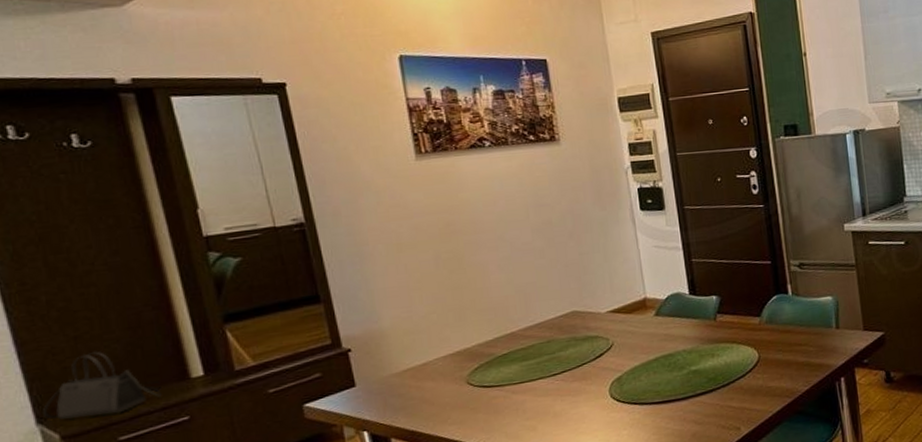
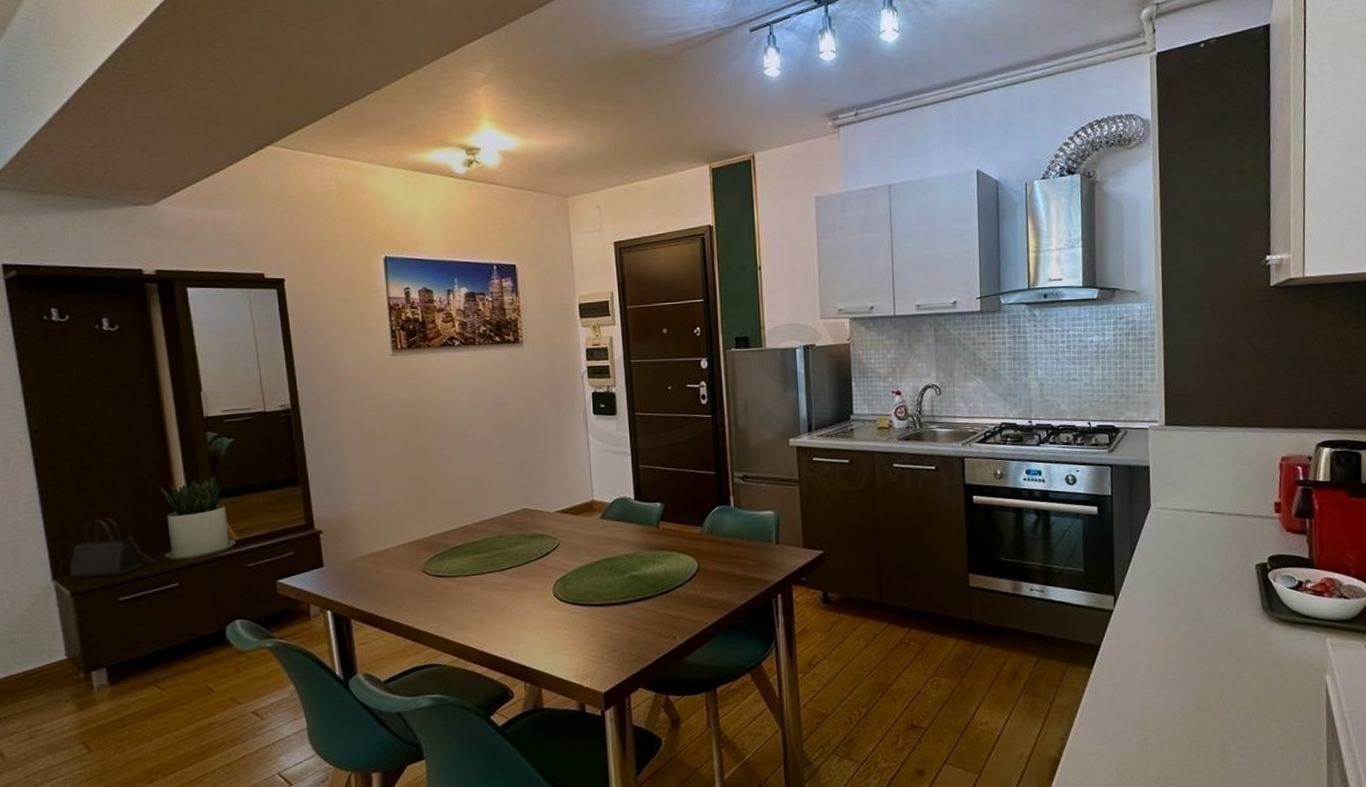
planter: none [157,299,253,392] -> present [160,476,236,560]

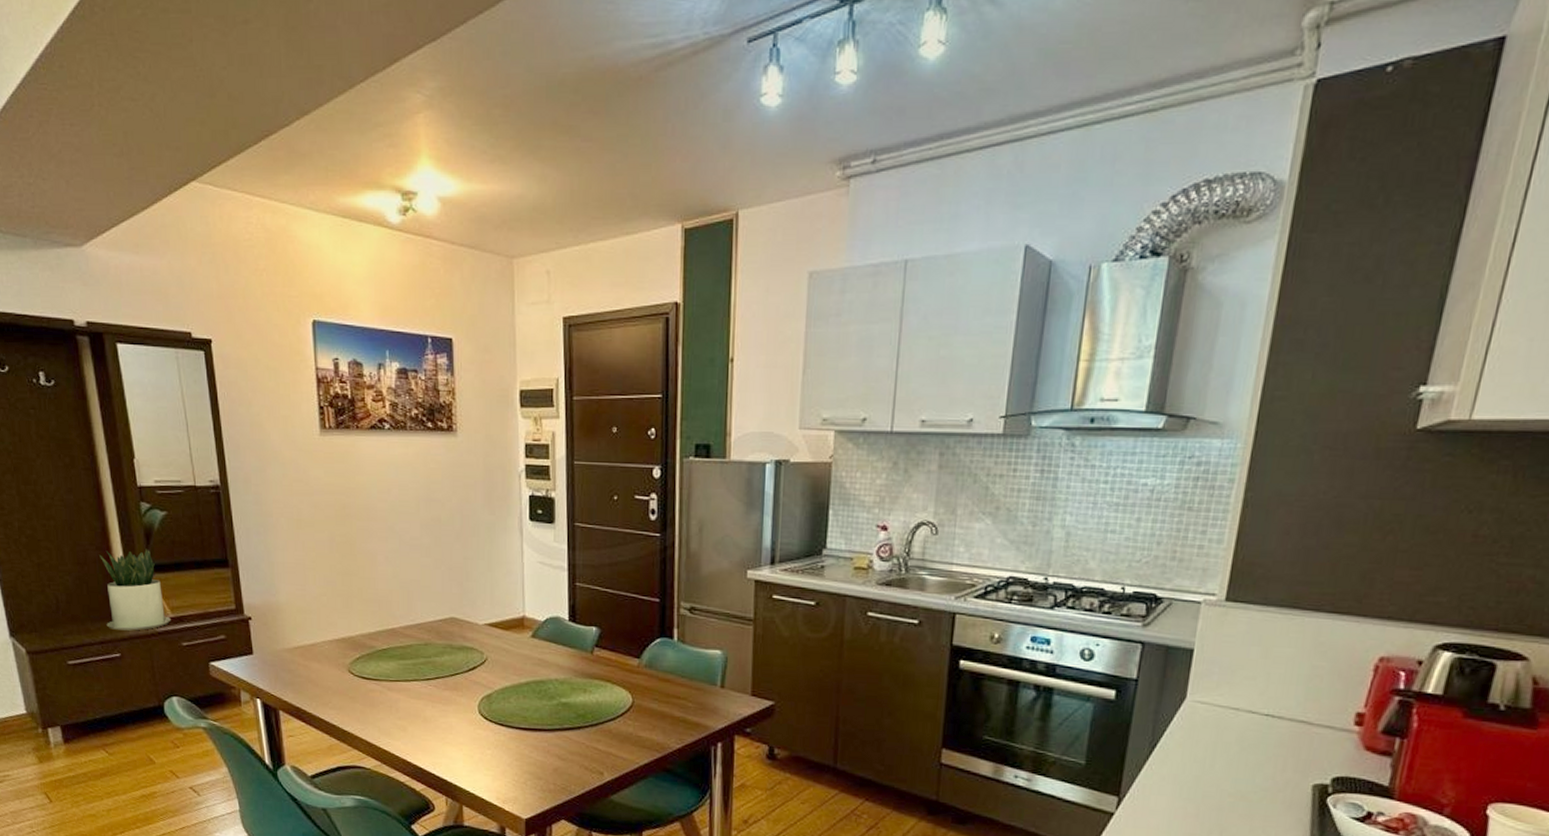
handbag: present [59,516,157,577] -> none [14,579,101,640]

